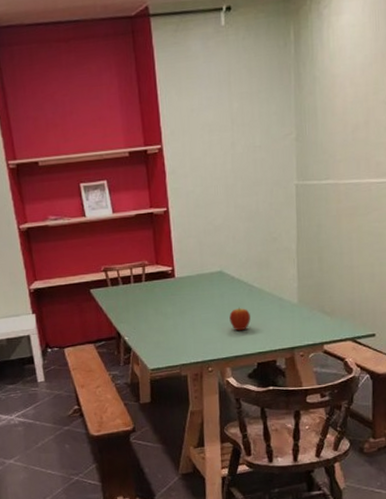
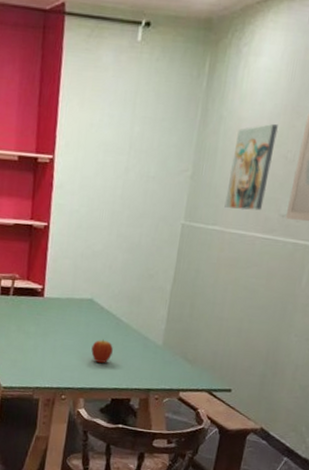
wall art: none [333,74,372,161] -> present [224,124,278,211]

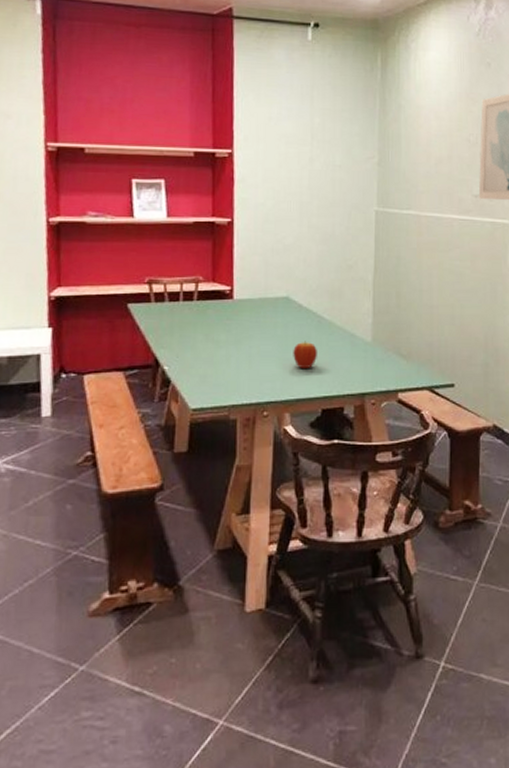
wall art: present [224,124,278,211] -> none [416,110,456,193]

